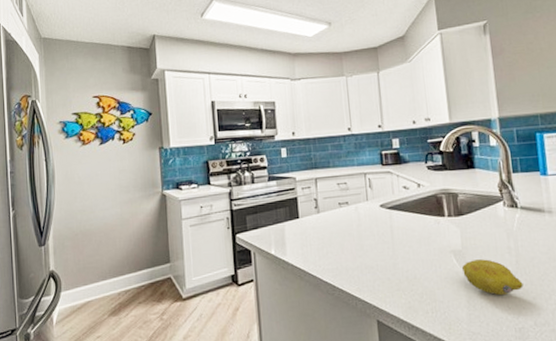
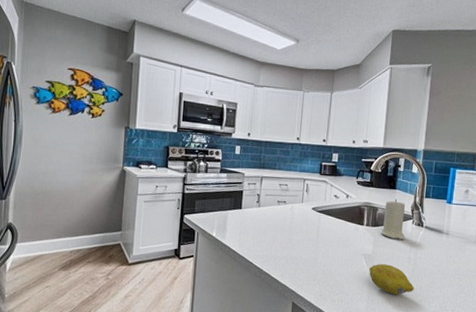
candle: none [465,180,498,228] -> present [380,199,406,240]

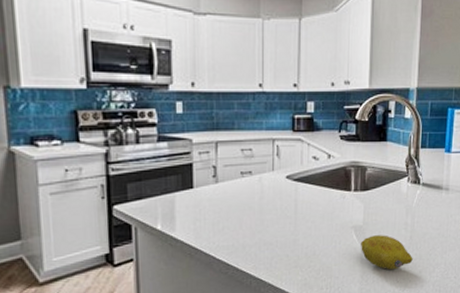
candle: present [380,199,406,240] -> none [371,154,400,204]

